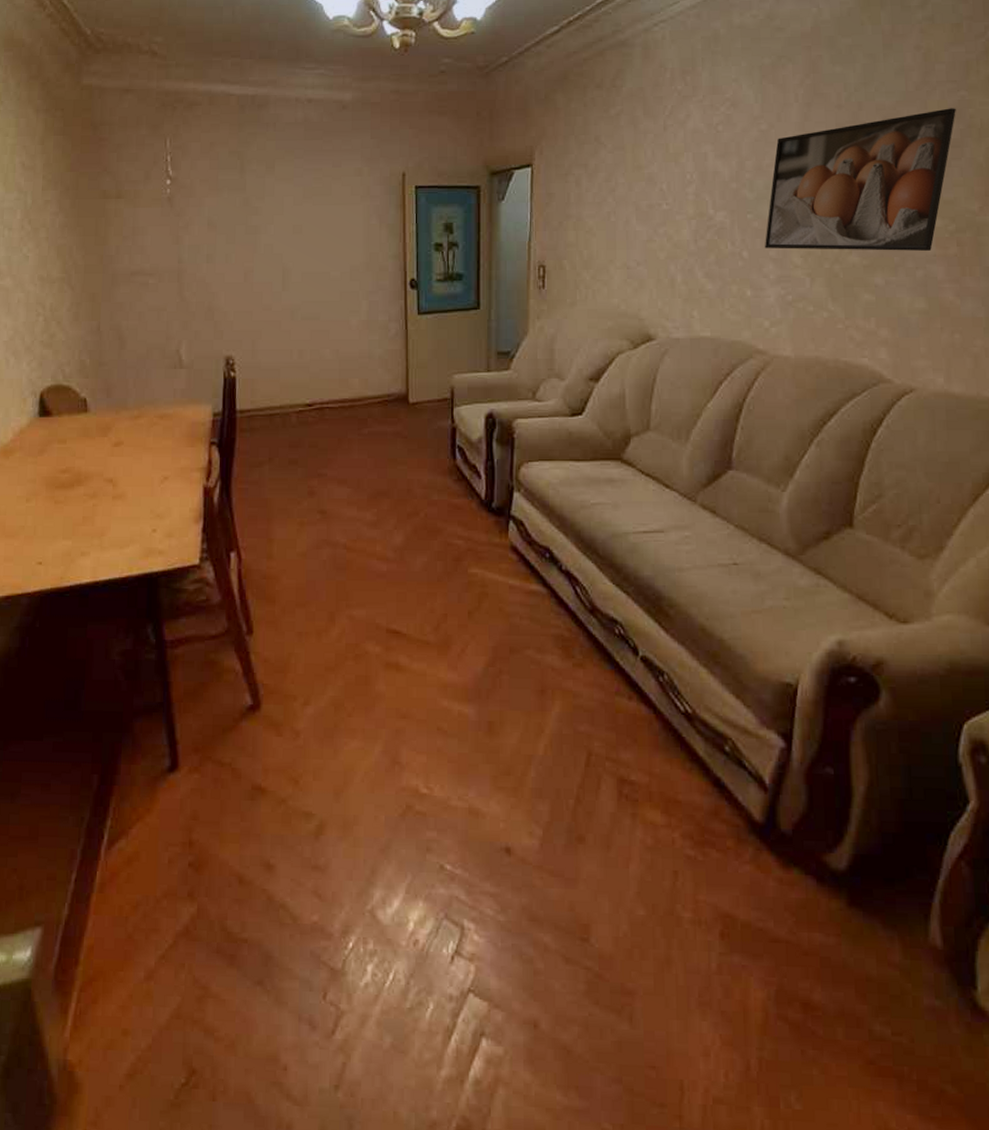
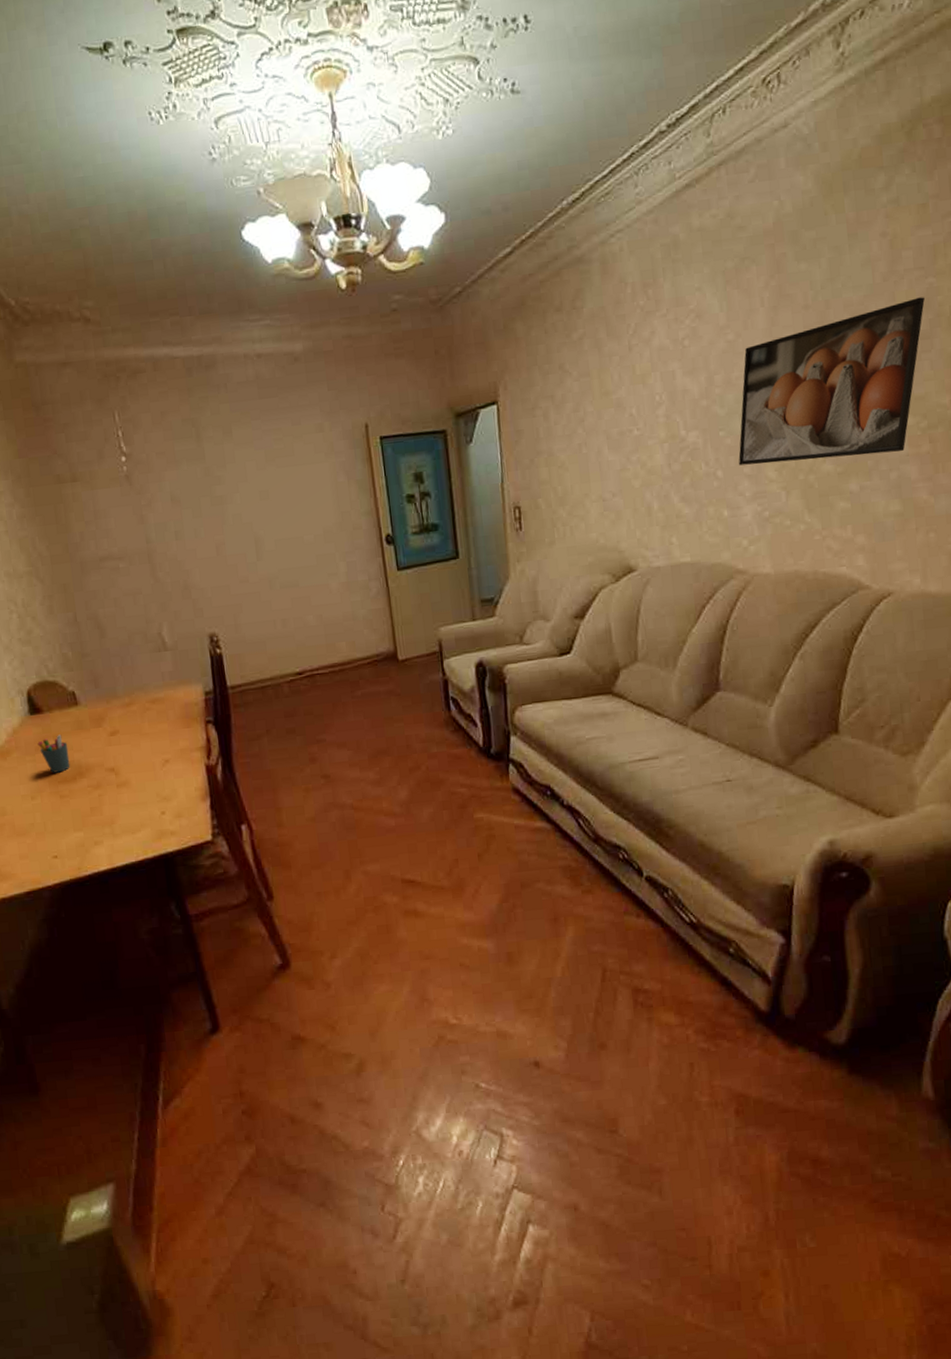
pen holder: none [42,439,71,478] -> present [37,734,70,773]

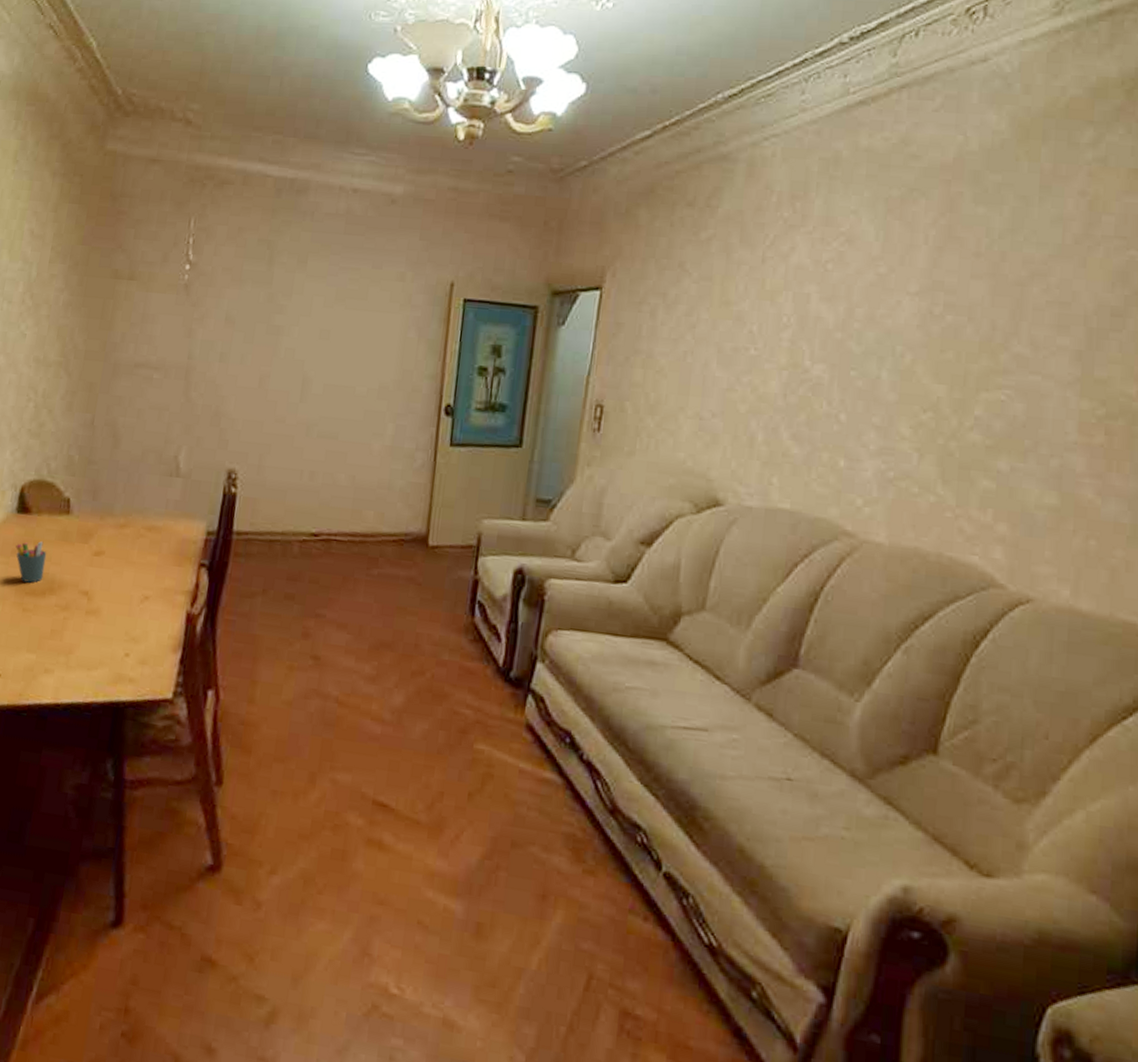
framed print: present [738,297,925,466] -> none [868,269,1122,437]

